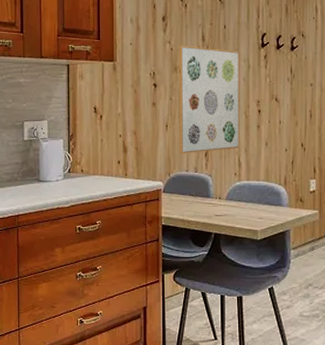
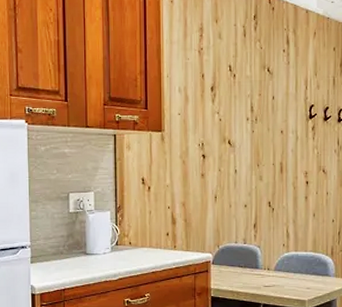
wall art: present [179,45,240,154] -> none [228,116,288,226]

